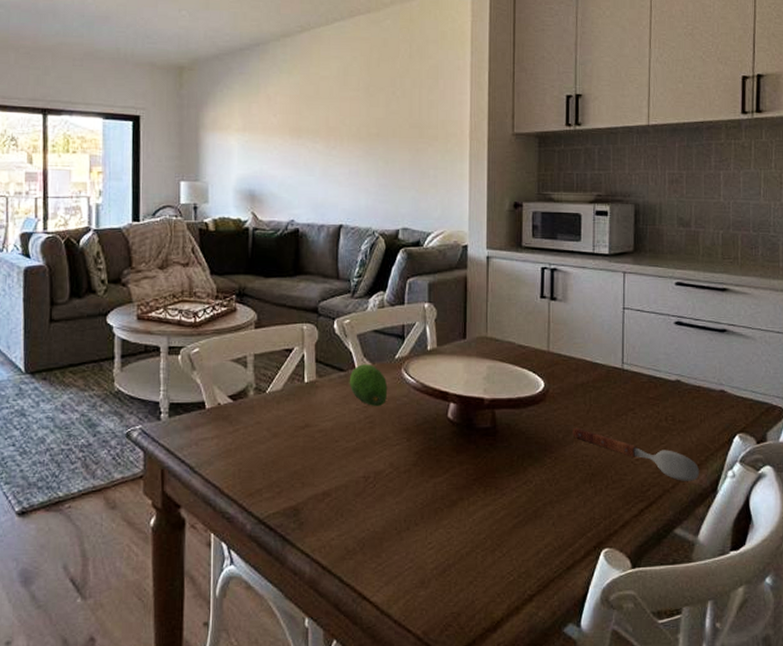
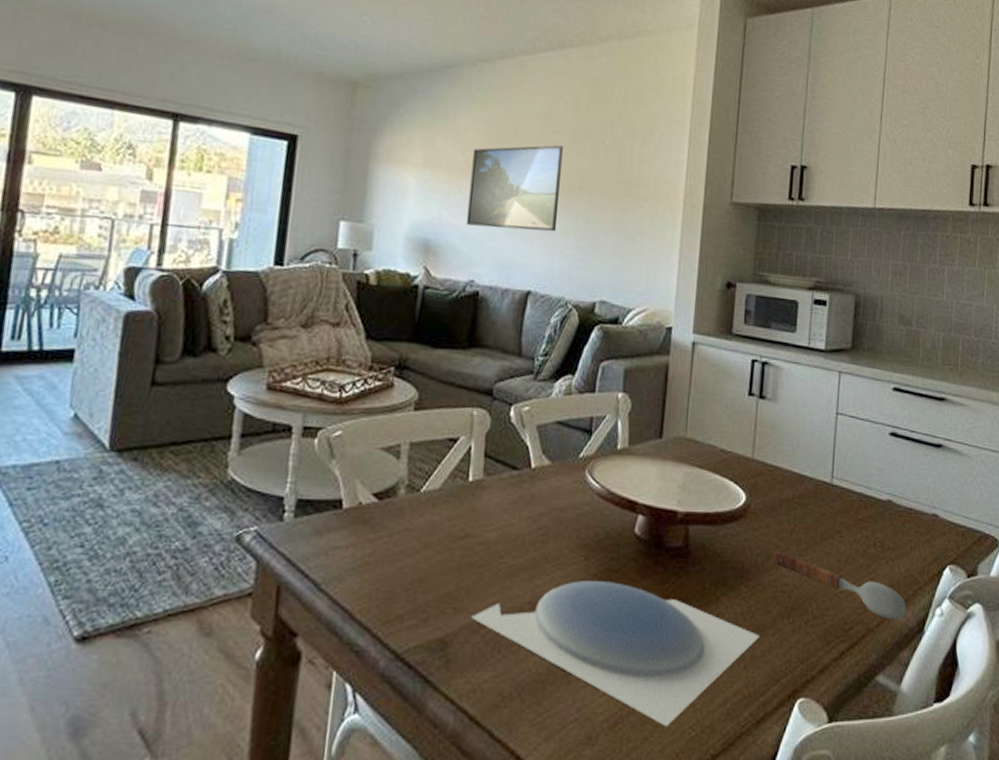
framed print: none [283,100,360,175] -> present [466,145,563,232]
plate: none [317,458,565,572] -> present [471,581,760,726]
fruit: present [349,364,388,406] -> none [522,462,568,515]

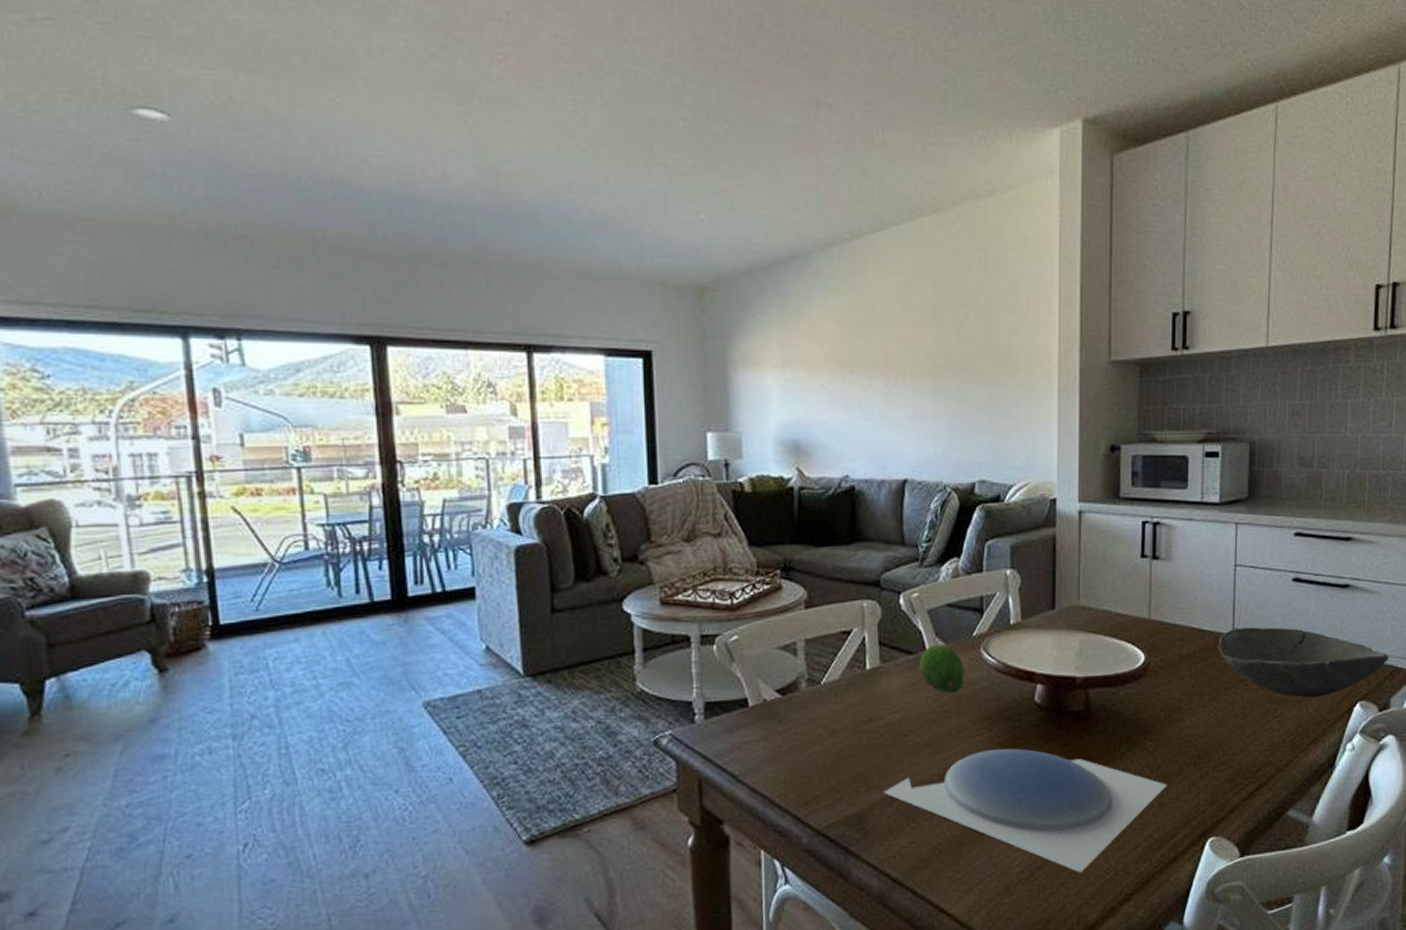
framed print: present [466,145,563,232] -> none [833,325,927,420]
fruit: none [522,462,568,515] -> present [919,644,965,693]
soupspoon: present [773,551,907,619] -> none [1176,704,1316,758]
bowl: none [816,477,977,557] -> present [1217,627,1389,698]

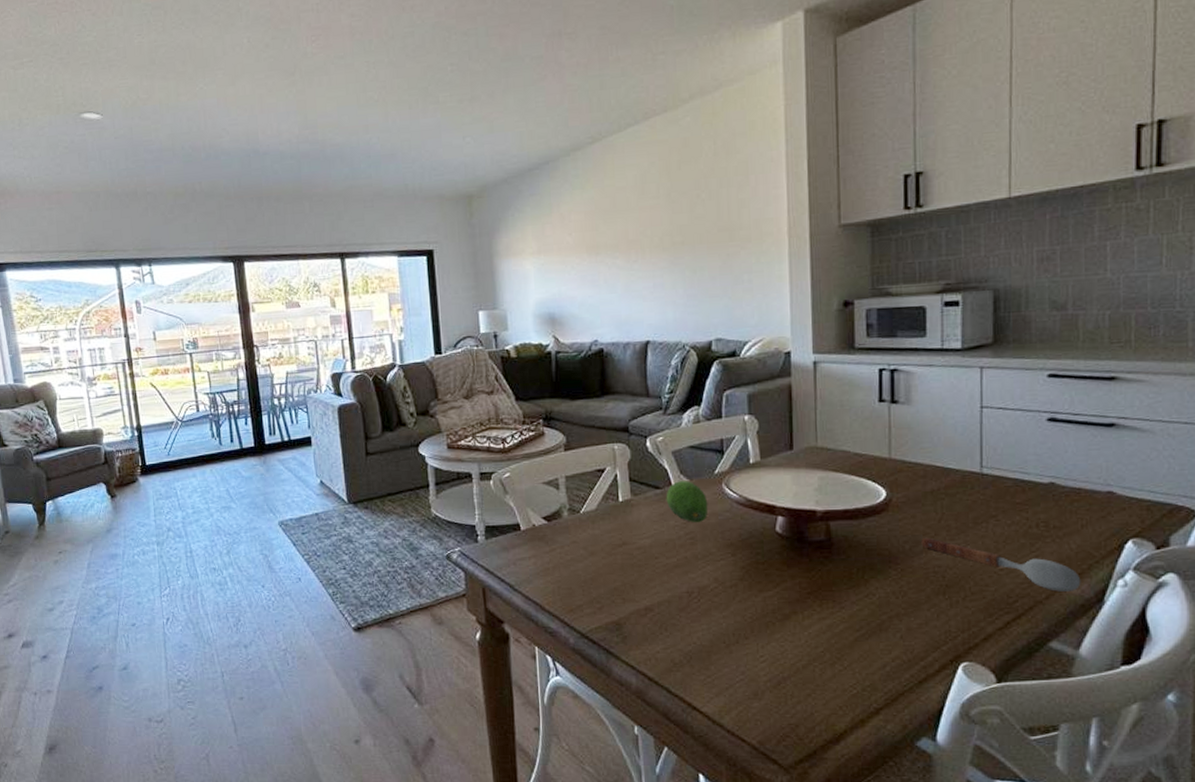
plate: present [884,748,1168,872] -> none [638,572,915,685]
soupspoon: none [1176,704,1316,758] -> present [921,537,1081,592]
bowl: present [1217,627,1389,698] -> none [964,465,1166,534]

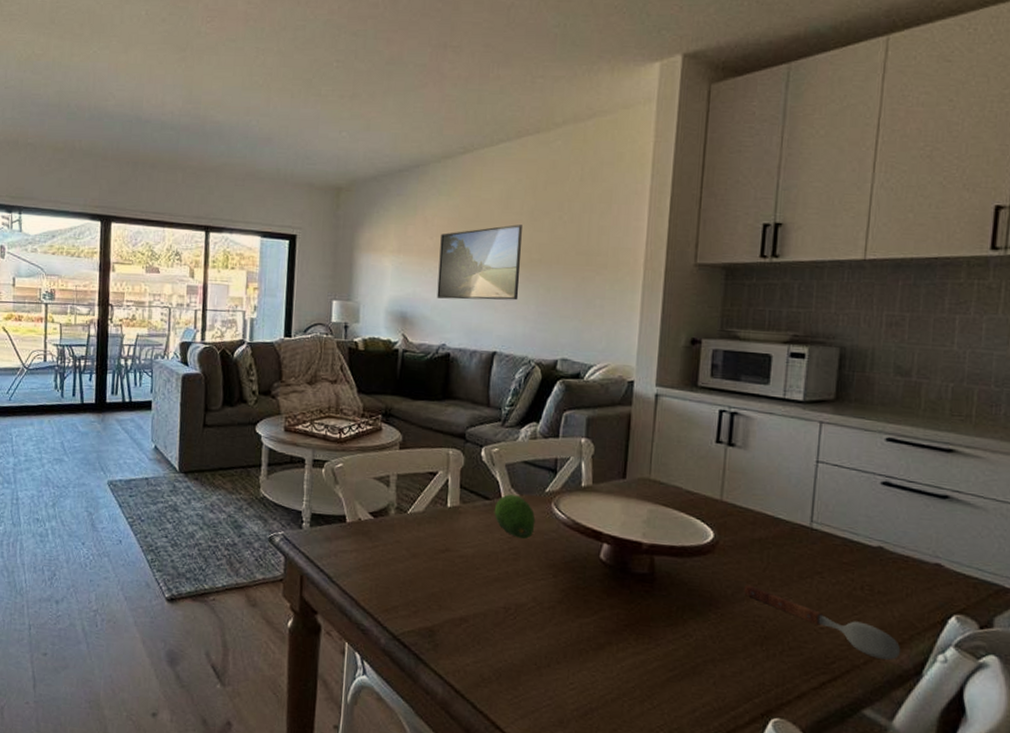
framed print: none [579,209,665,295] -> present [437,224,522,301]

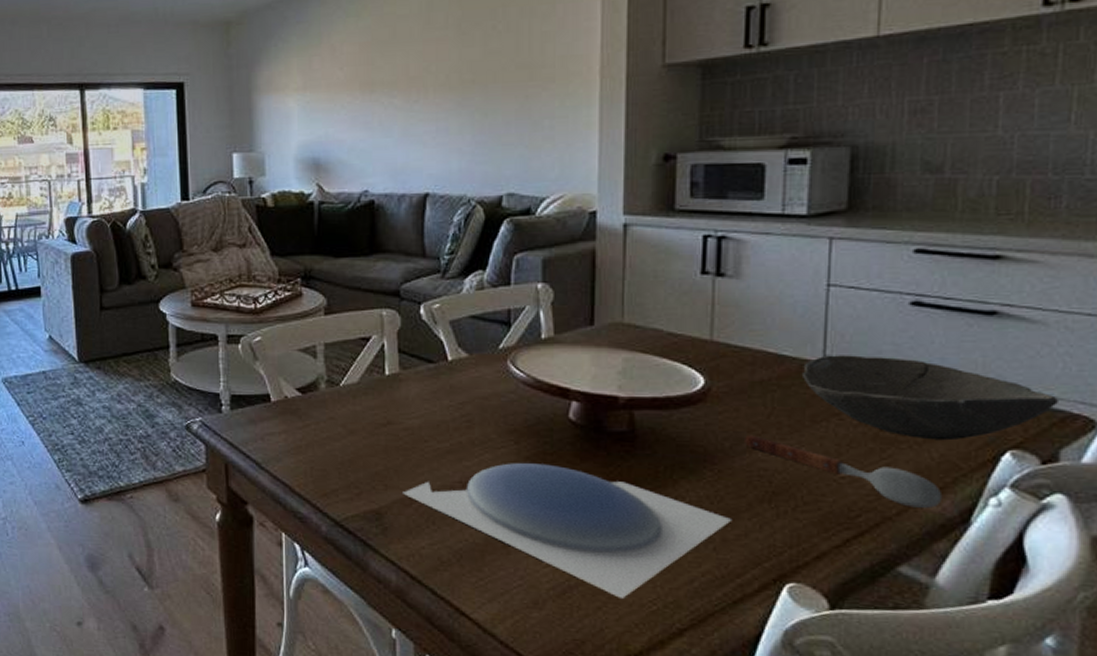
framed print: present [437,224,522,301] -> none [352,41,450,138]
plate: none [454,594,730,723] -> present [403,463,732,598]
fruit: present [494,494,536,539] -> none [440,355,490,403]
bowl: none [792,521,994,603] -> present [801,355,1058,441]

